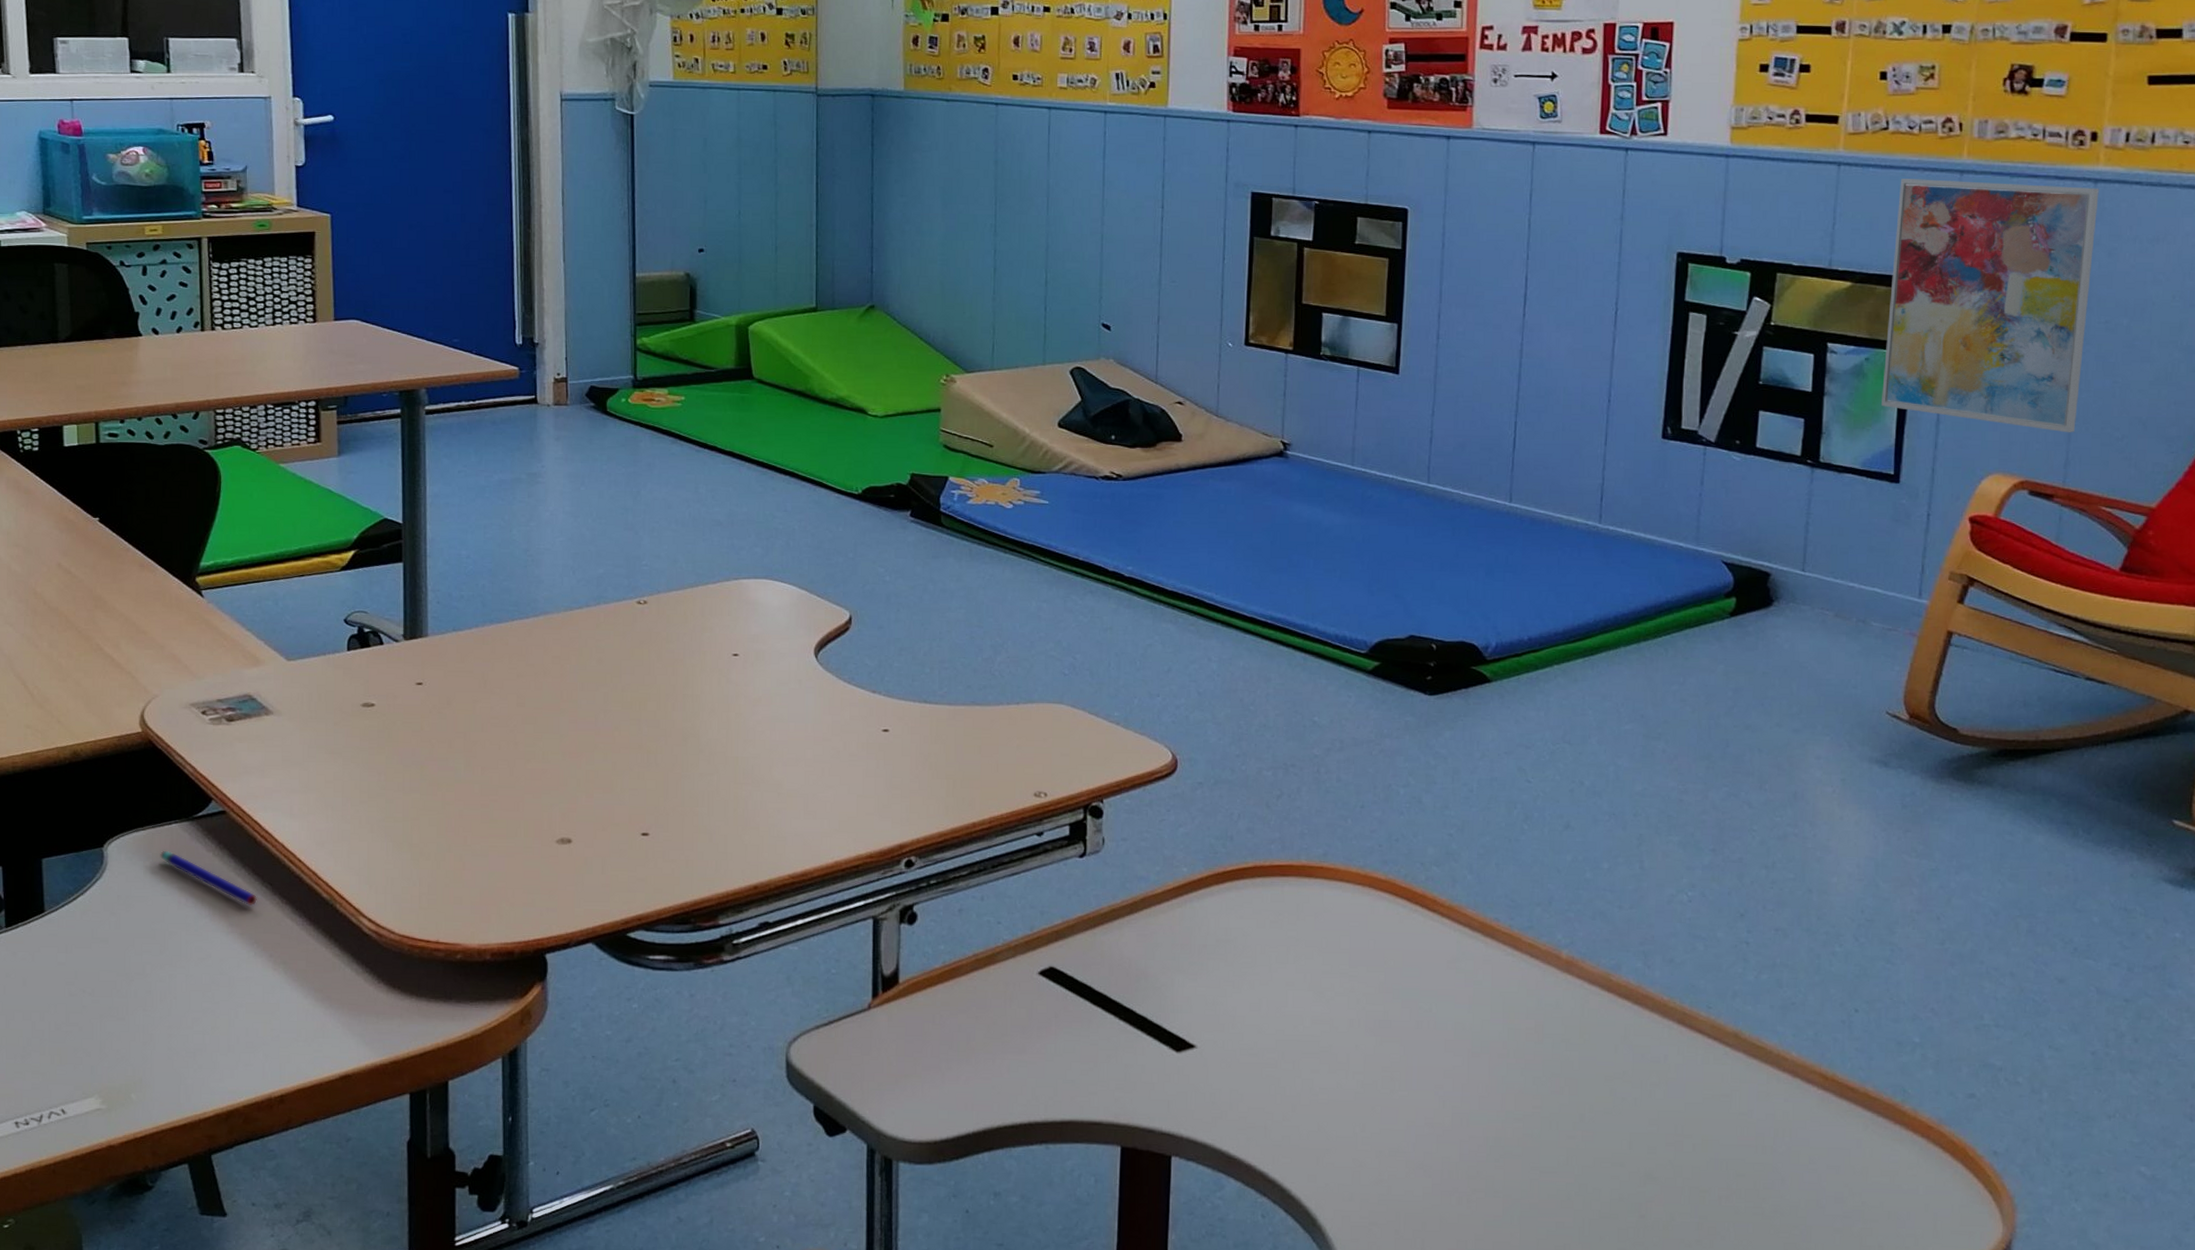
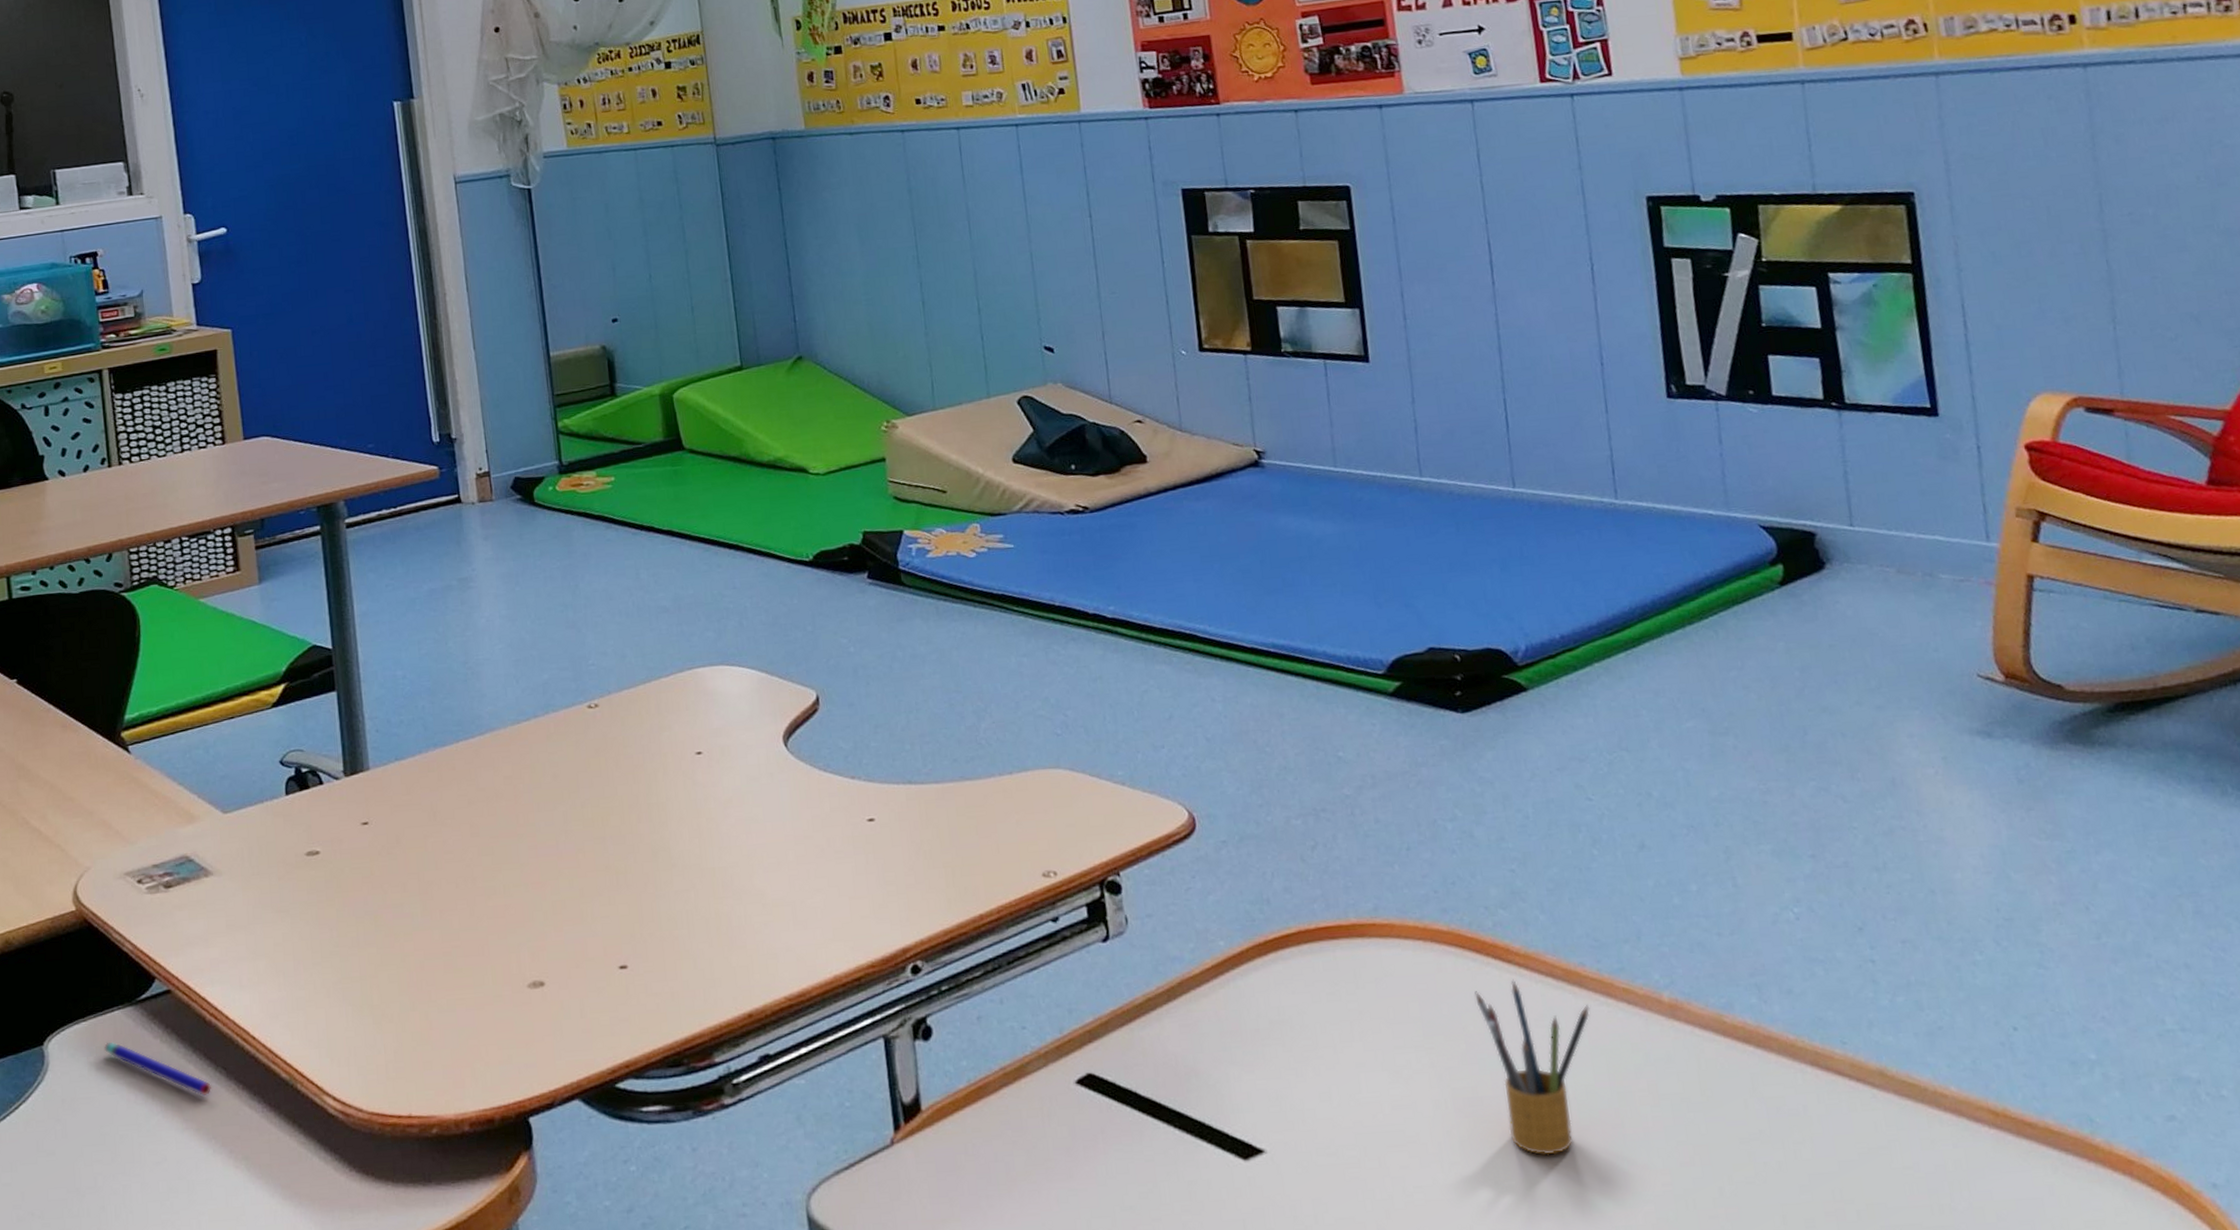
pencil box: none [1400,926,1498,1074] -> present [1474,979,1590,1155]
wall art: present [1881,179,2099,433] -> none [1872,72,2122,339]

